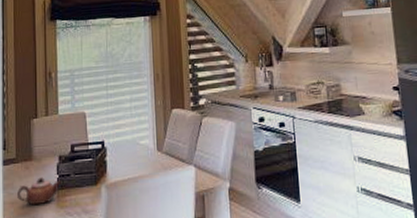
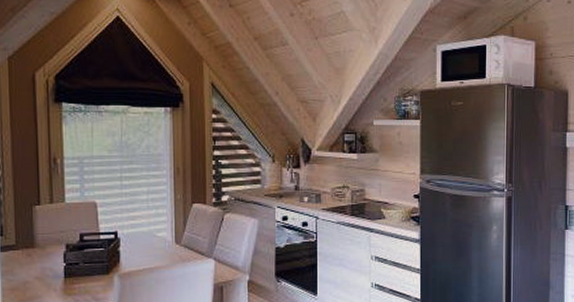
teapot: present [17,177,61,206] -> none [18,265,69,293]

